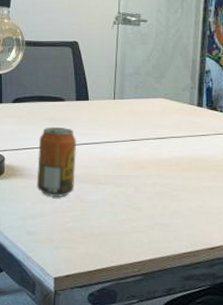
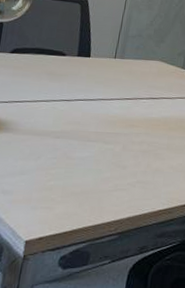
beverage can: present [37,126,77,198] -> none [22,80,72,154]

